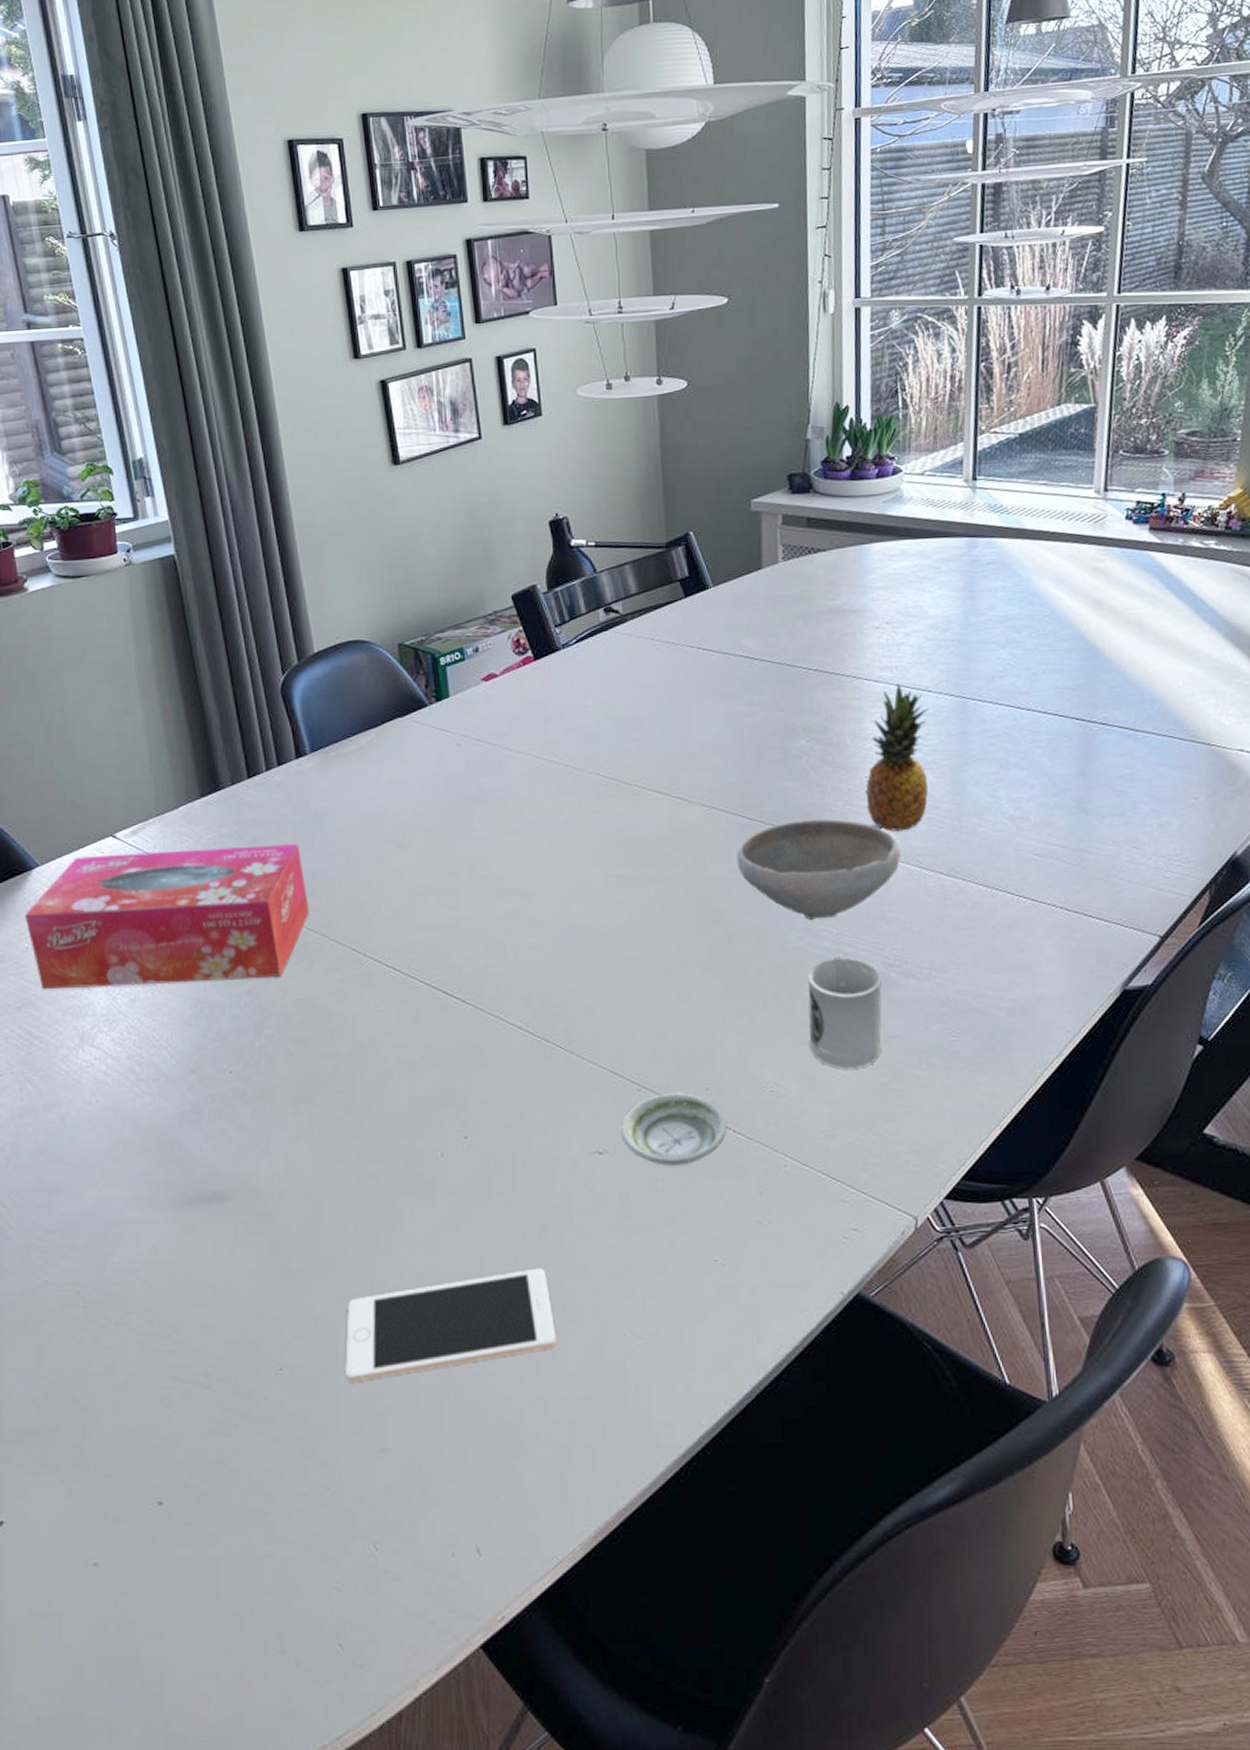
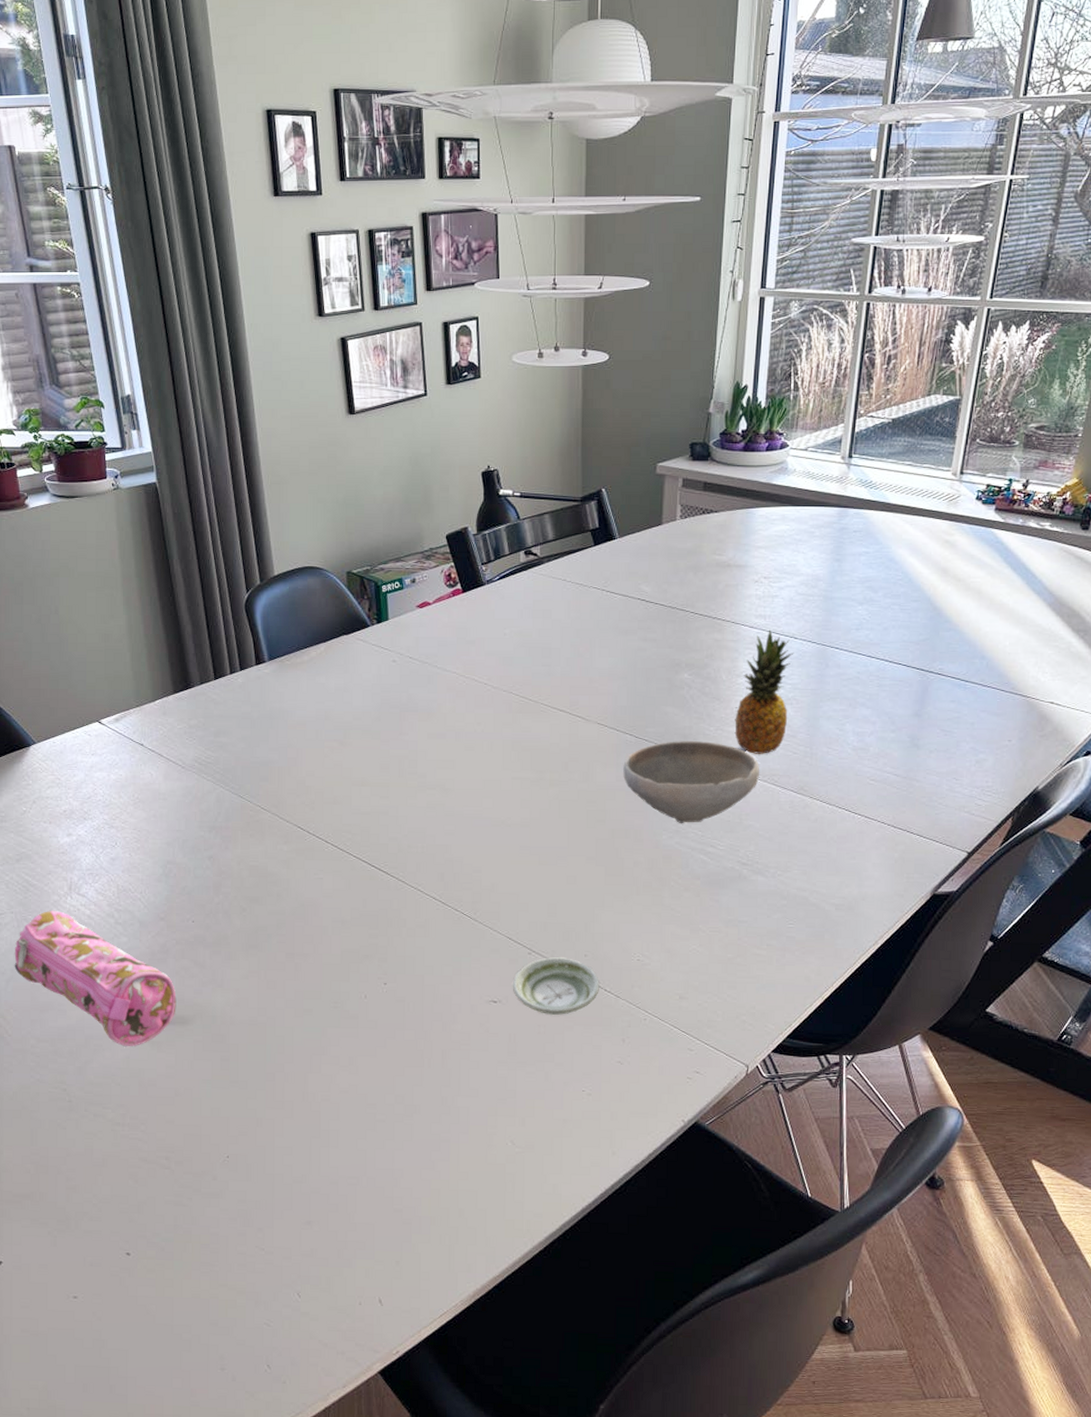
pencil case: none [16,1068,213,1233] -> present [14,911,176,1046]
tissue box: present [24,844,309,990] -> none [23,736,263,847]
cell phone: present [345,1268,557,1383] -> none [280,1089,451,1170]
cup: present [808,955,882,1069] -> none [672,853,735,946]

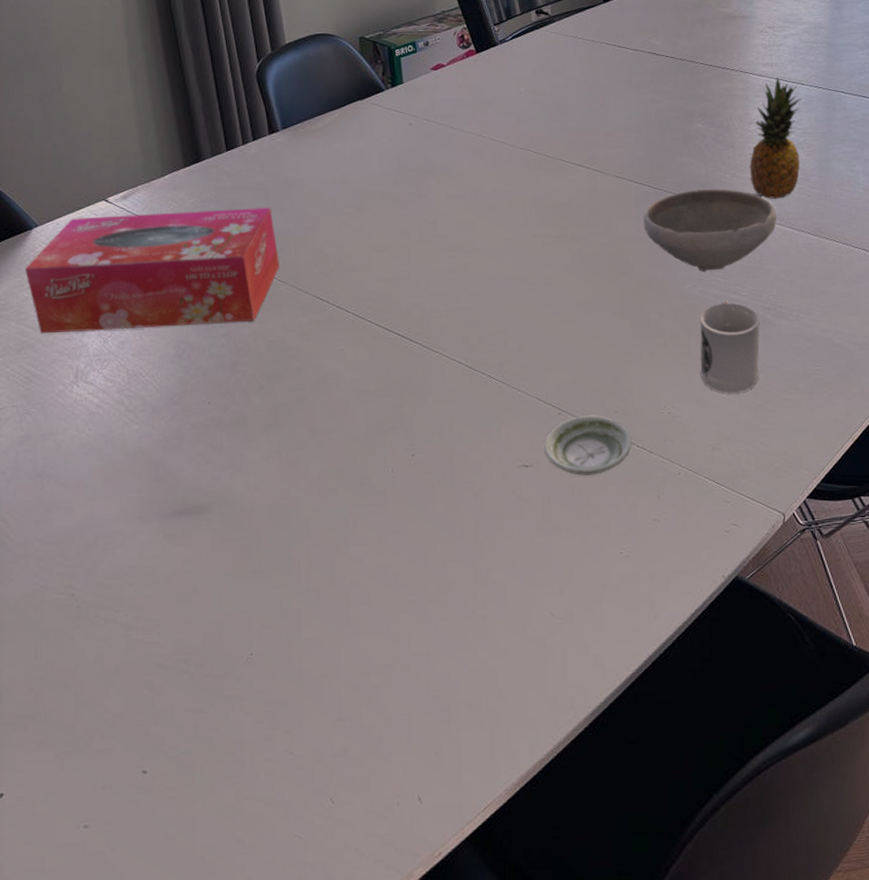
pencil case: present [14,911,176,1046] -> none [16,402,193,542]
tissue box: none [23,736,263,847] -> present [24,207,279,334]
cup: none [672,853,735,946] -> present [700,300,760,394]

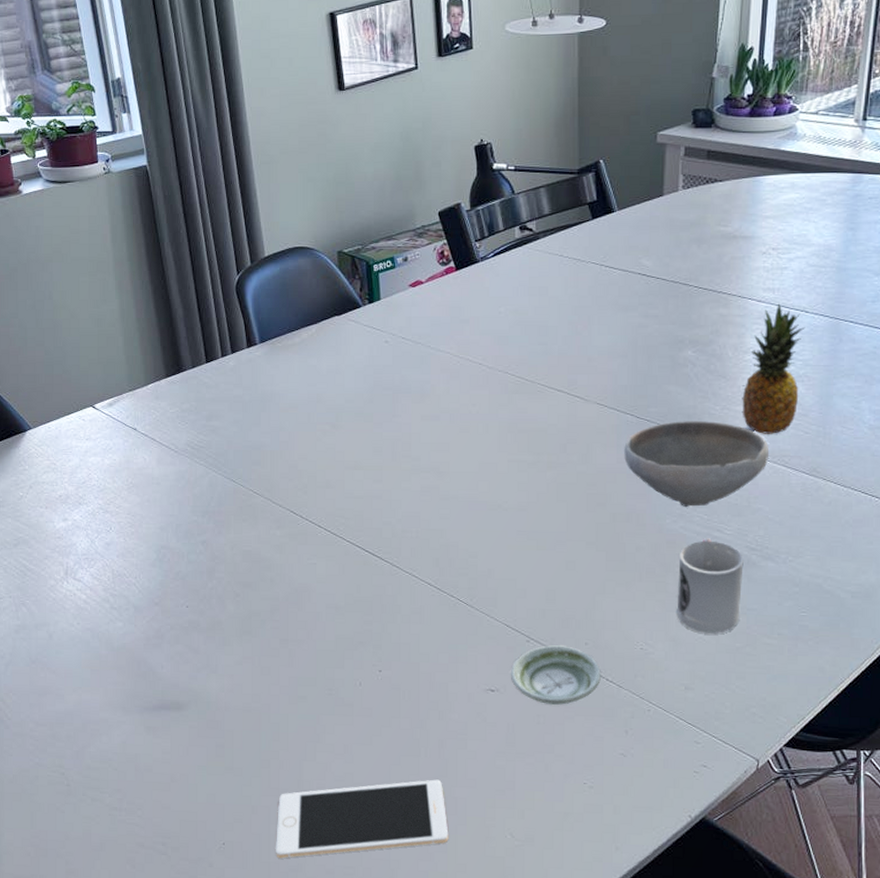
tissue box: present [24,207,279,334] -> none [19,420,255,532]
cell phone: none [308,563,488,664] -> present [276,779,449,859]

